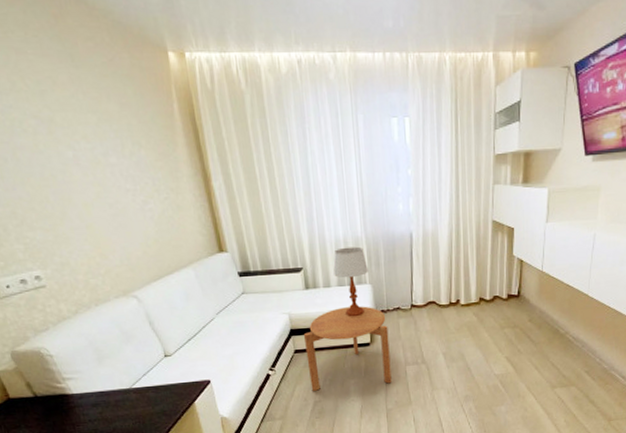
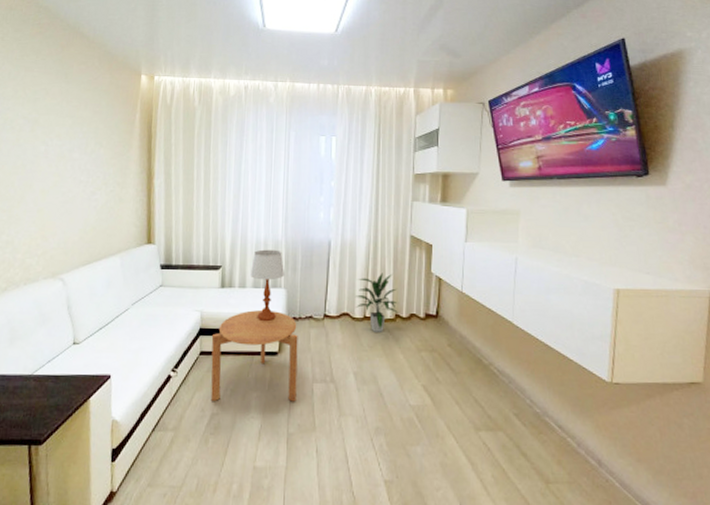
indoor plant: none [441,260,483,316] -> present [356,273,399,332]

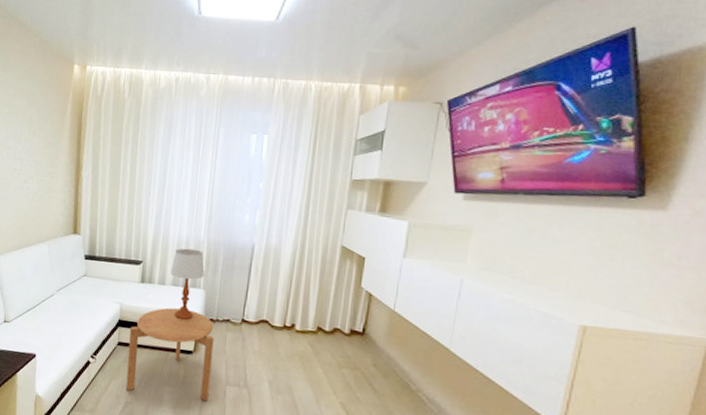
indoor plant: present [356,273,399,332] -> none [276,282,322,344]

